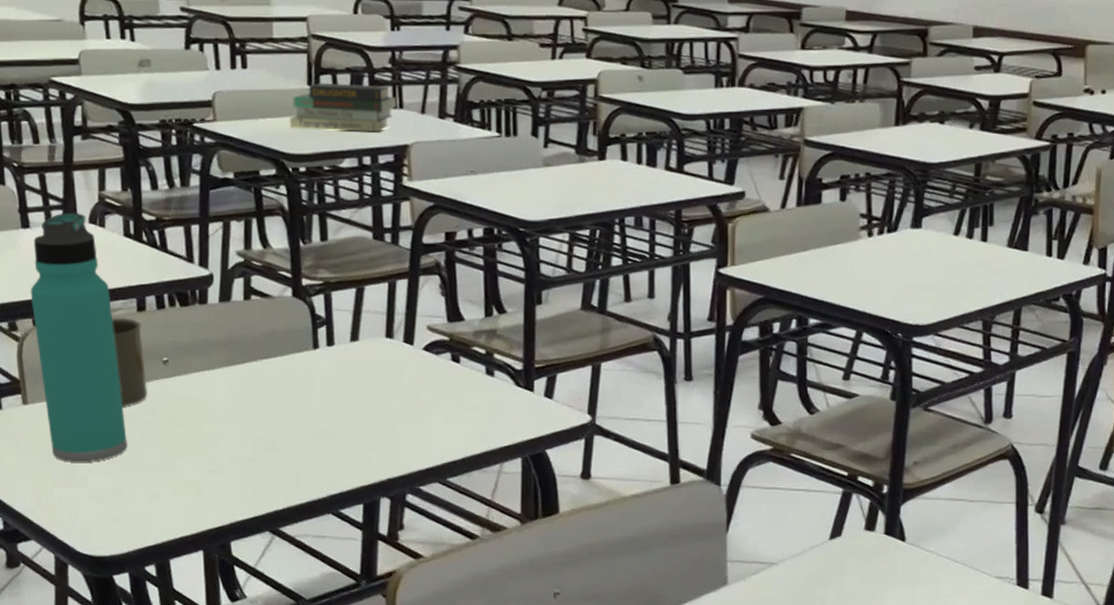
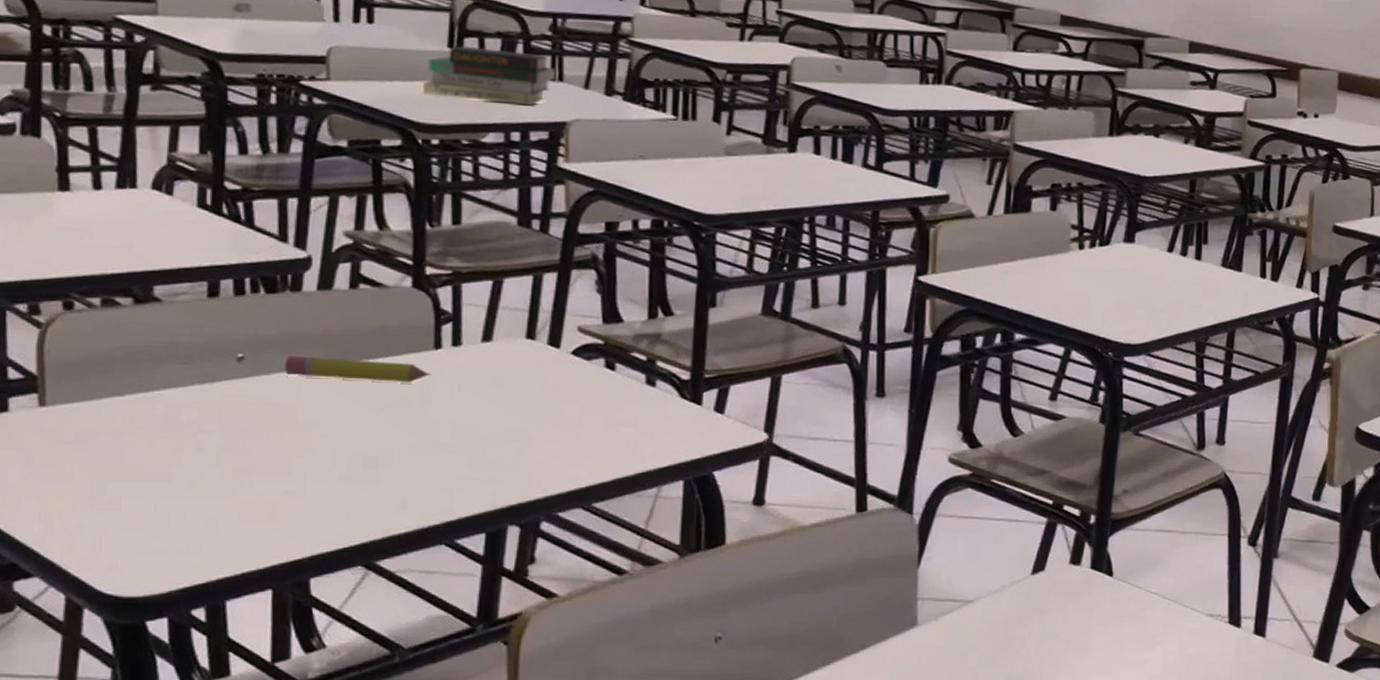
thermos bottle: present [30,212,127,462] -> none [62,174,180,480]
mug: present [111,318,147,406] -> none [171,304,214,411]
pencil: none [199,358,312,378] -> present [284,356,431,382]

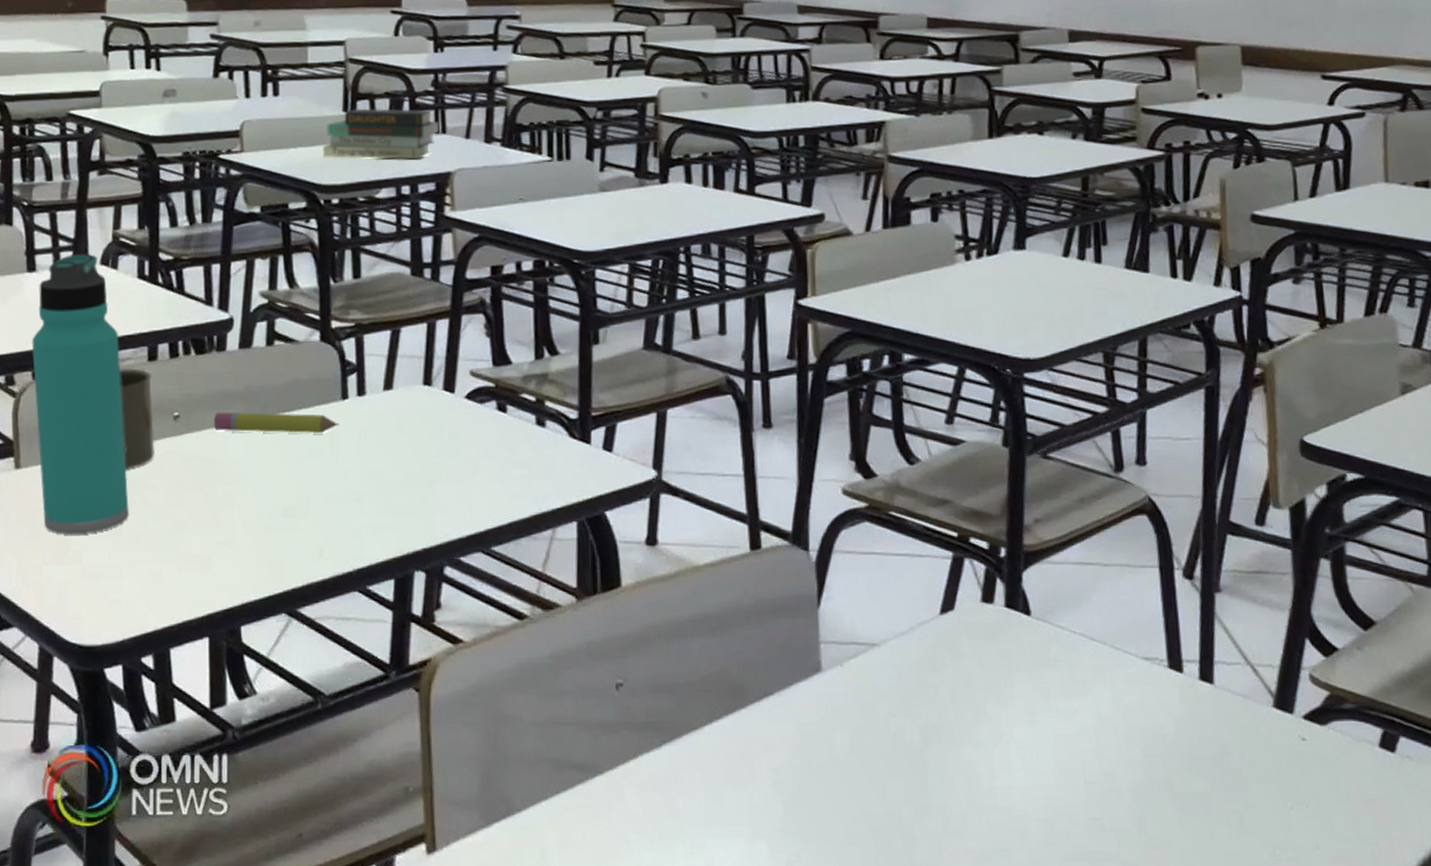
thermos bottle: none [62,174,180,480] -> present [31,253,129,535]
mug: none [171,304,214,411] -> present [119,368,155,469]

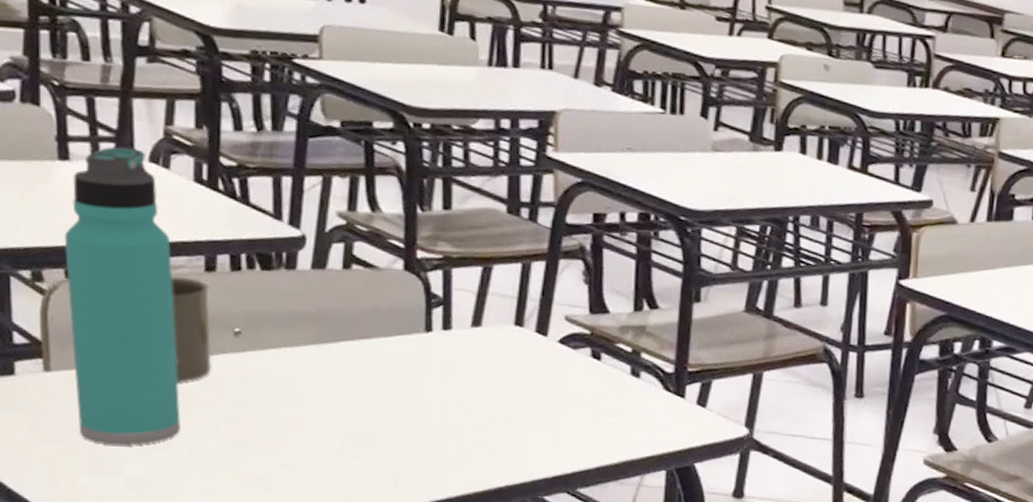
pencil: present [213,412,340,433] -> none [280,332,422,363]
books: present [323,108,438,160] -> none [414,30,545,94]

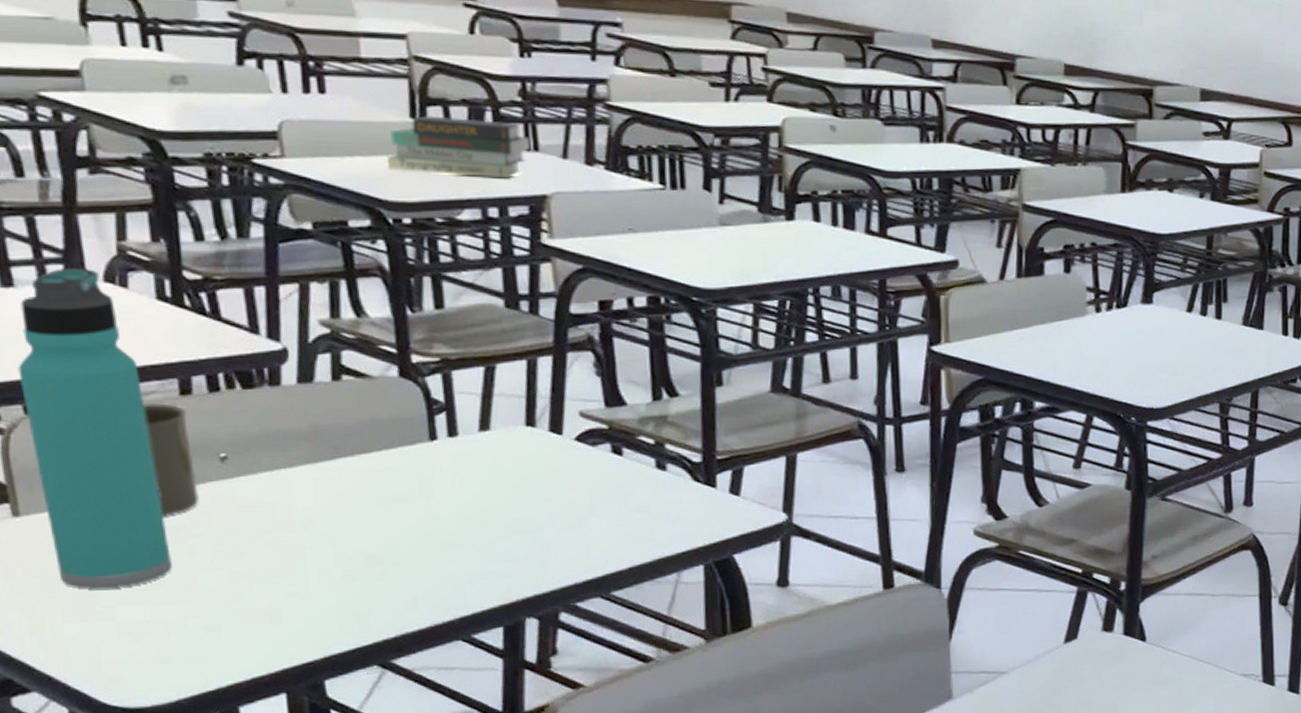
books: none [414,30,545,94] -> present [388,115,529,179]

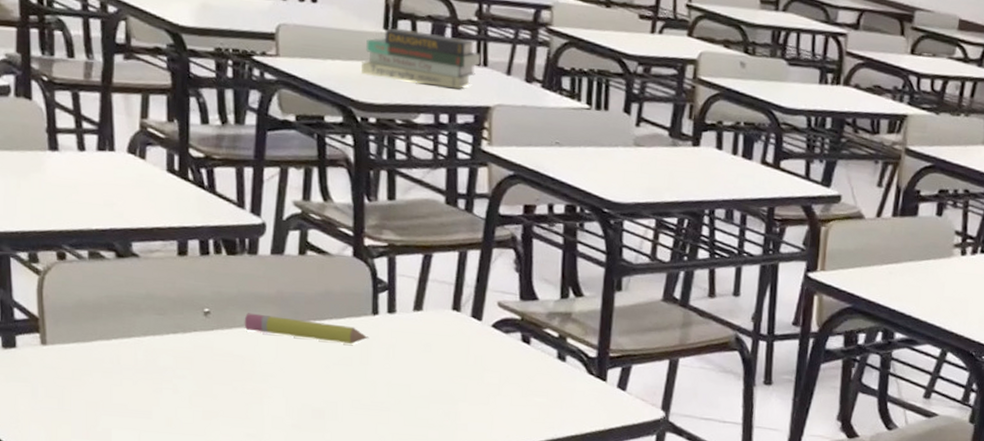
thermos bottle: present [18,267,172,589] -> none [55,138,159,414]
mug: present [142,403,199,516] -> none [147,260,185,357]
pencil: none [271,453,429,476] -> present [244,313,369,344]

